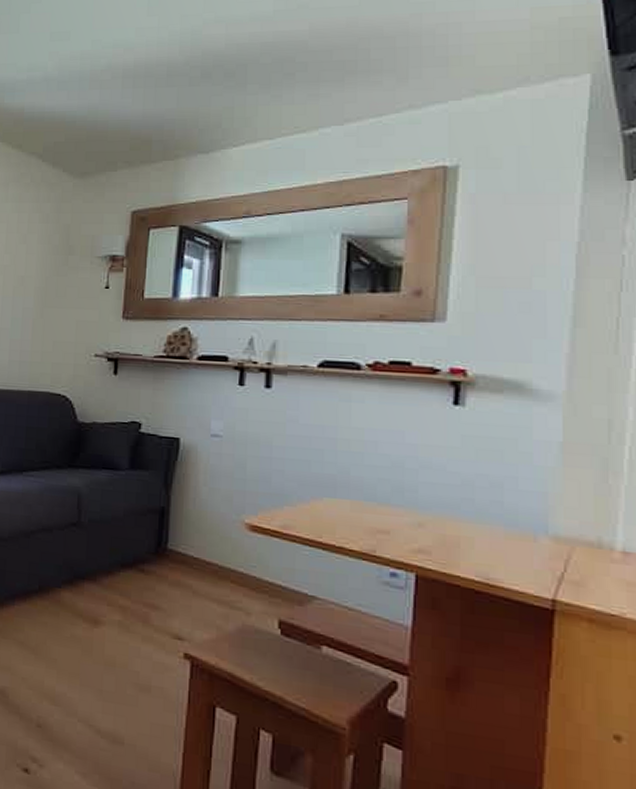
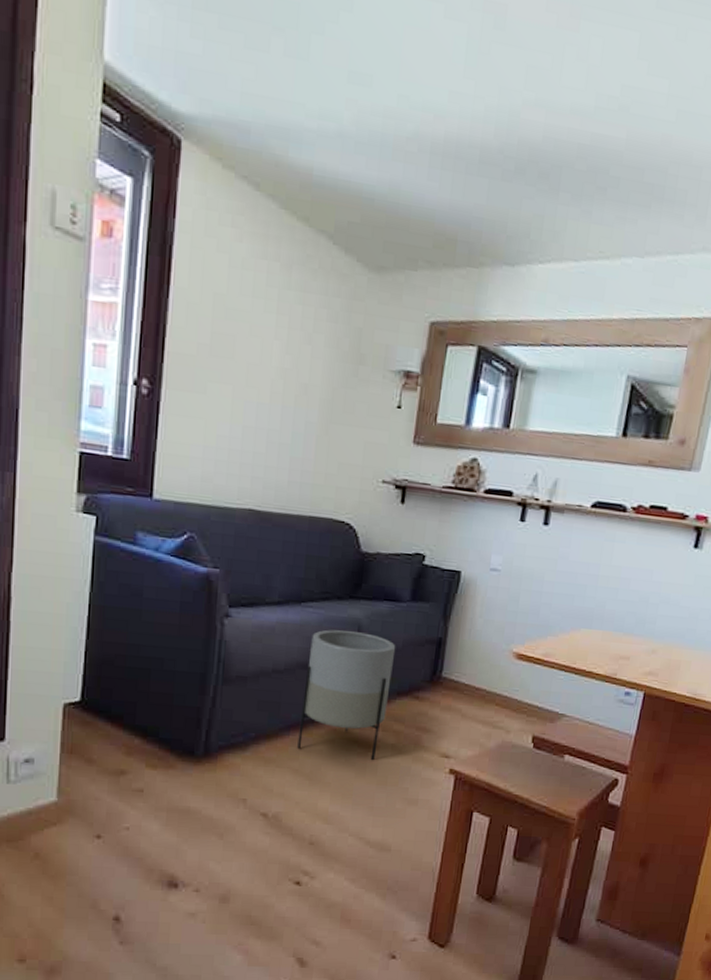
planter: none [22,498,117,638] -> present [297,629,396,761]

